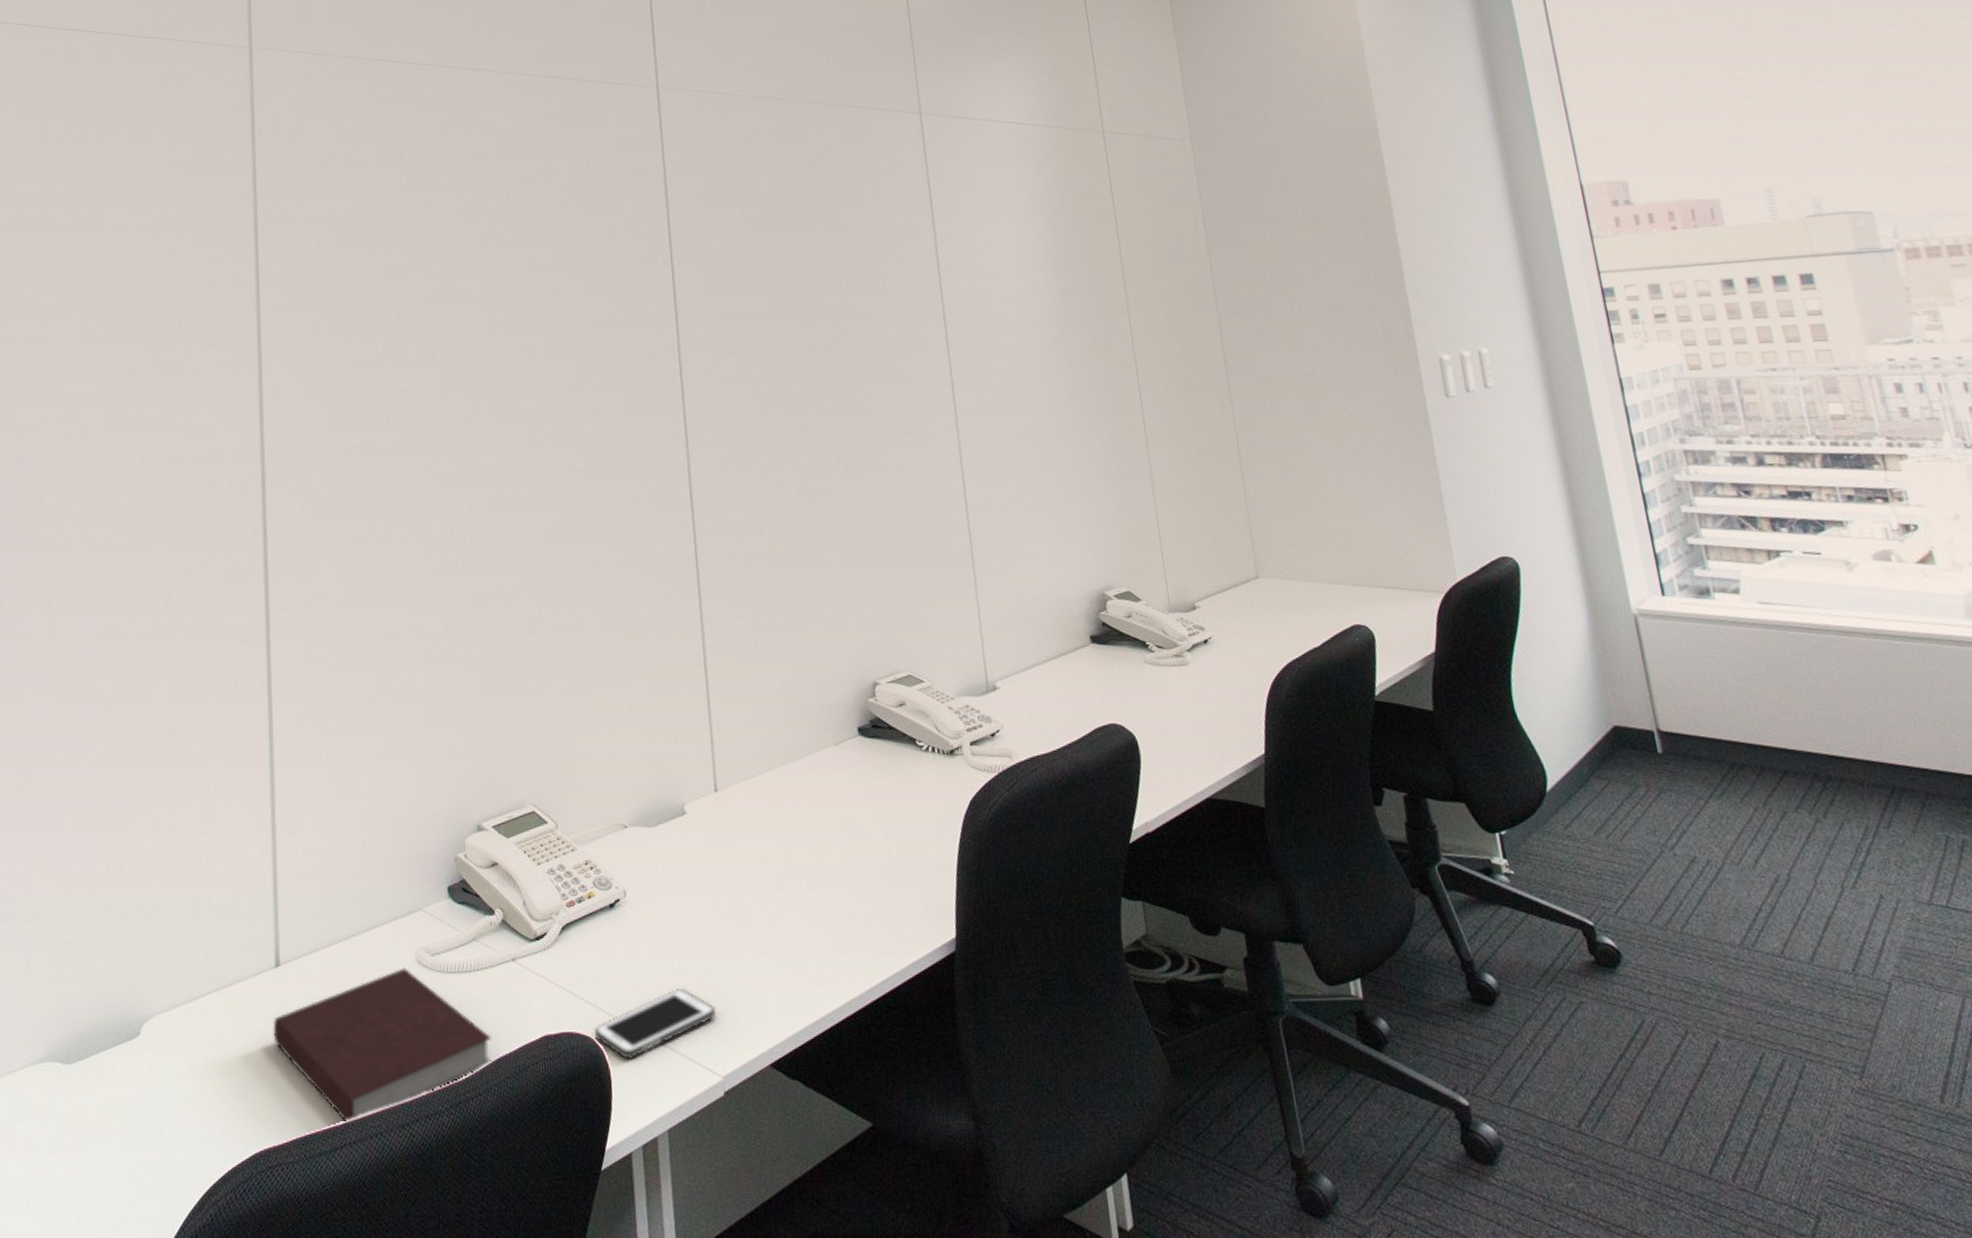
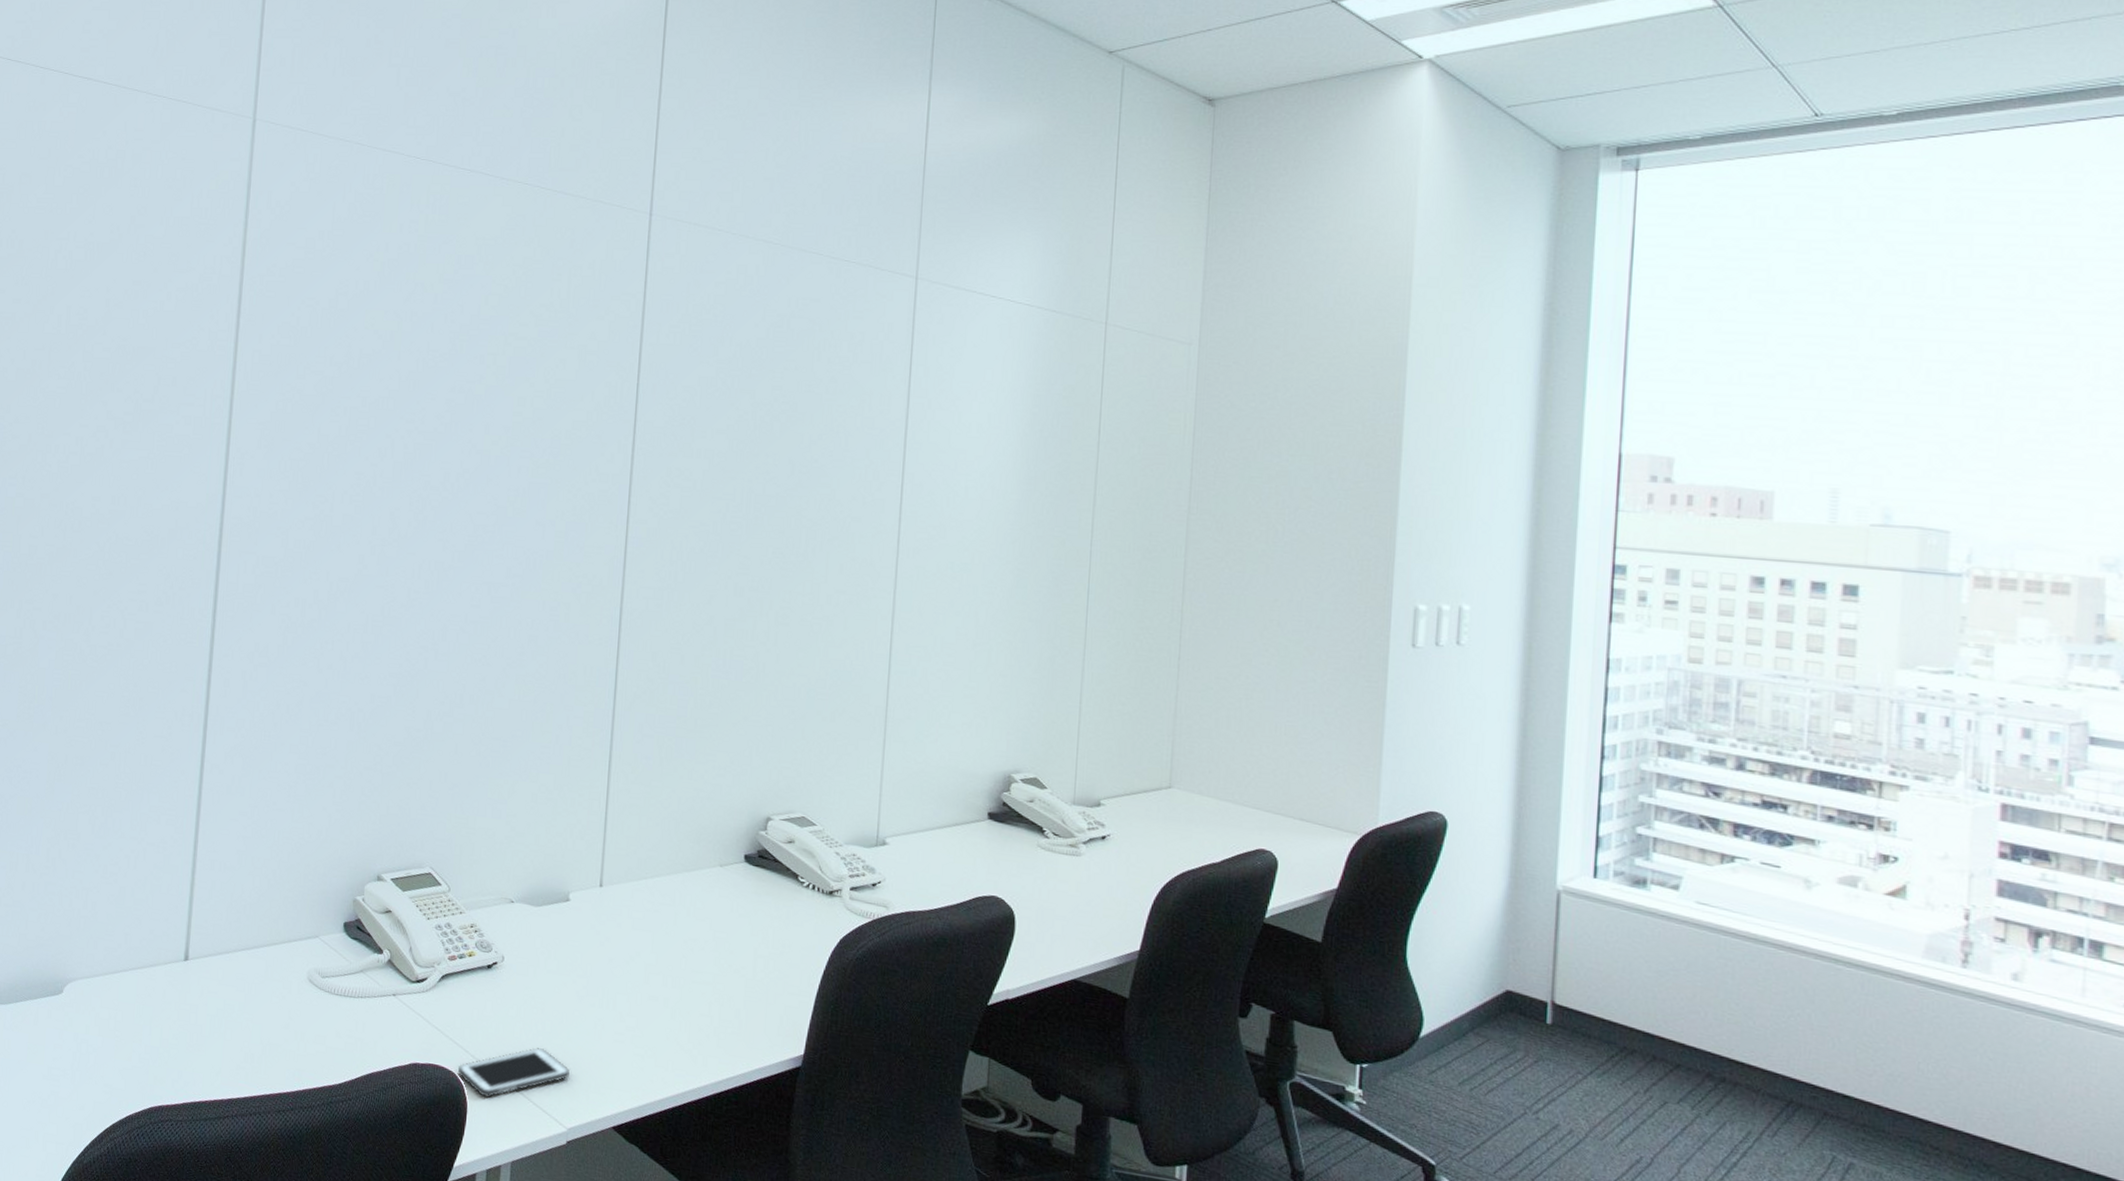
notebook: present [273,967,492,1124] -> none [176,982,367,1100]

